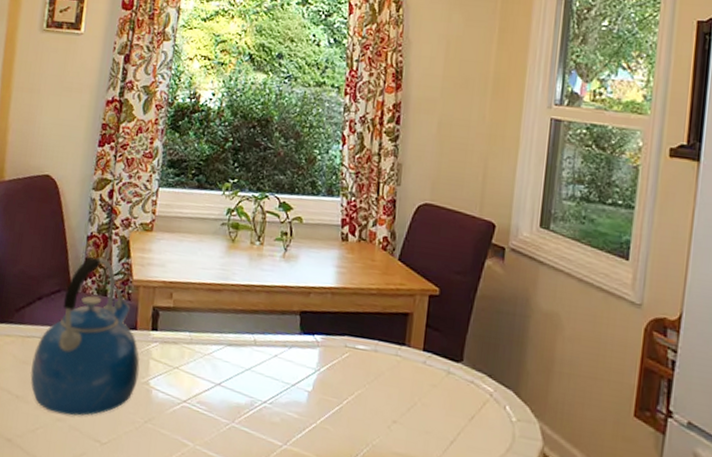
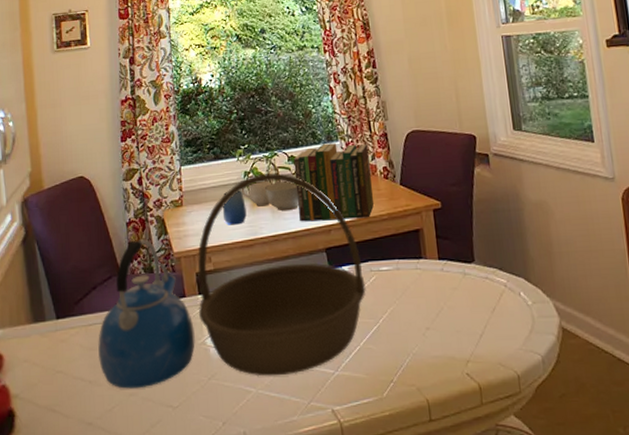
basket: none [147,214,338,438] -> present [197,172,366,377]
cup: none [194,226,223,265] -> present [222,191,247,225]
teapot: none [220,222,267,251] -> present [241,180,282,207]
bowl: none [246,227,283,262] -> present [264,181,299,211]
books: none [278,195,371,289] -> present [293,142,375,222]

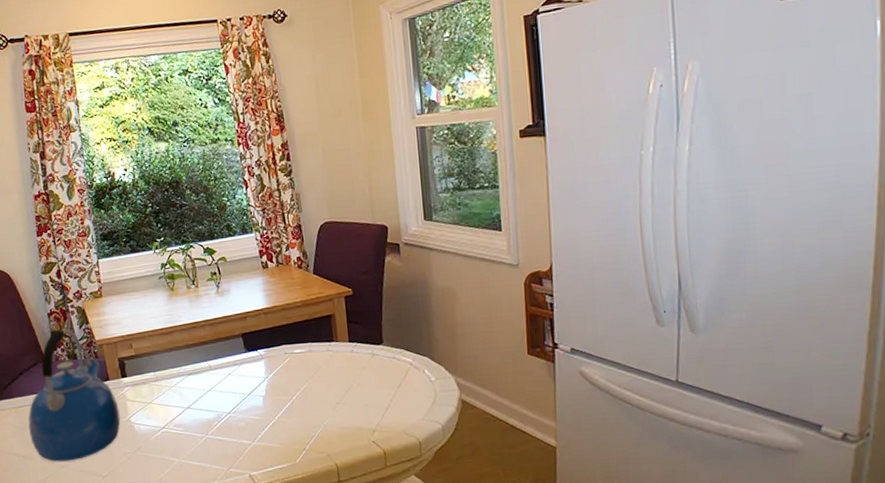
basket: present [197,172,366,377] -> none [118,263,281,448]
cup: present [222,191,247,225] -> none [141,282,165,314]
teapot: present [241,180,282,207] -> none [159,271,198,296]
bowl: present [264,181,299,211] -> none [181,272,215,300]
books: present [293,142,375,222] -> none [209,234,289,310]

